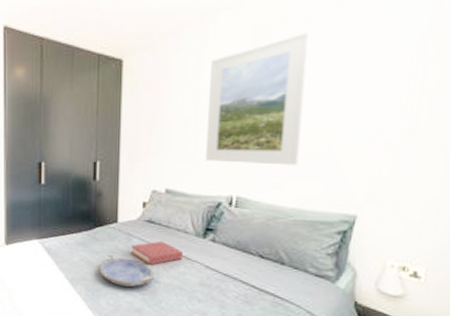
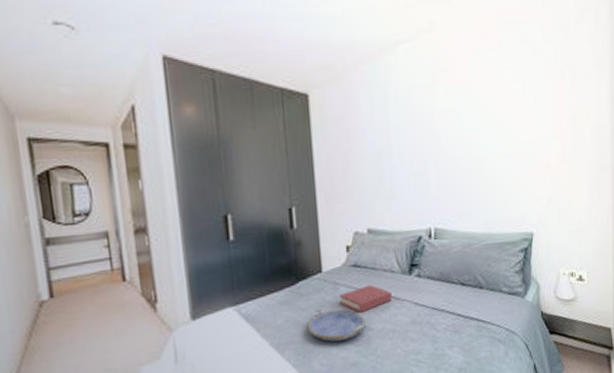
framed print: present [205,31,311,166] -> none [395,66,483,196]

